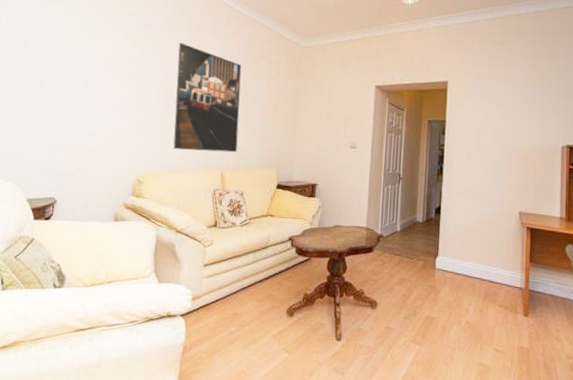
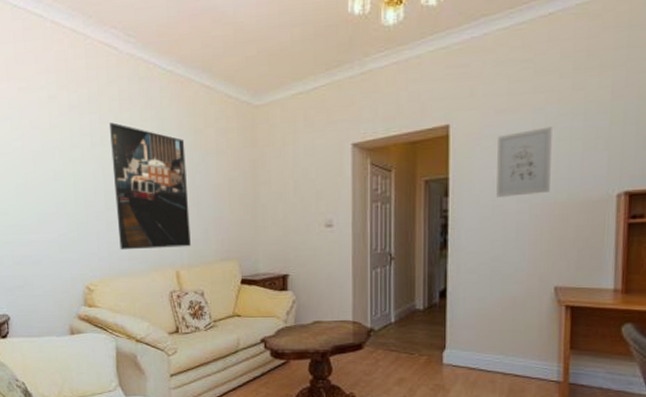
wall art: none [479,92,519,140] -> present [496,127,552,197]

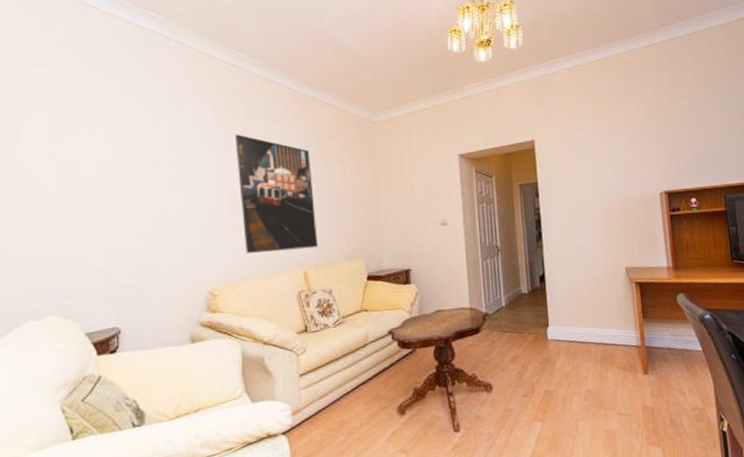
wall art: present [496,127,552,197] -> none [571,143,613,197]

